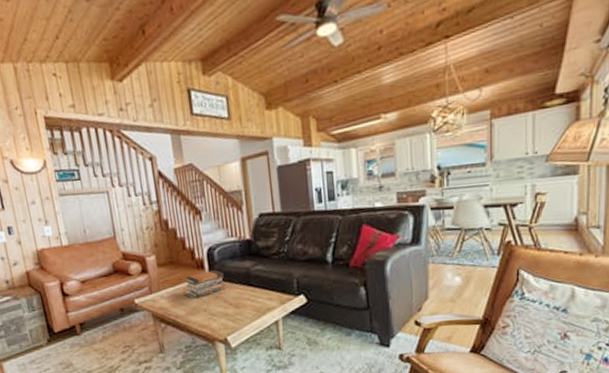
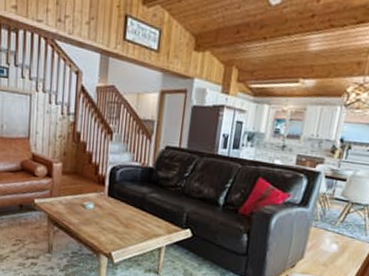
book stack: present [184,269,225,298] -> none [84,187,121,211]

